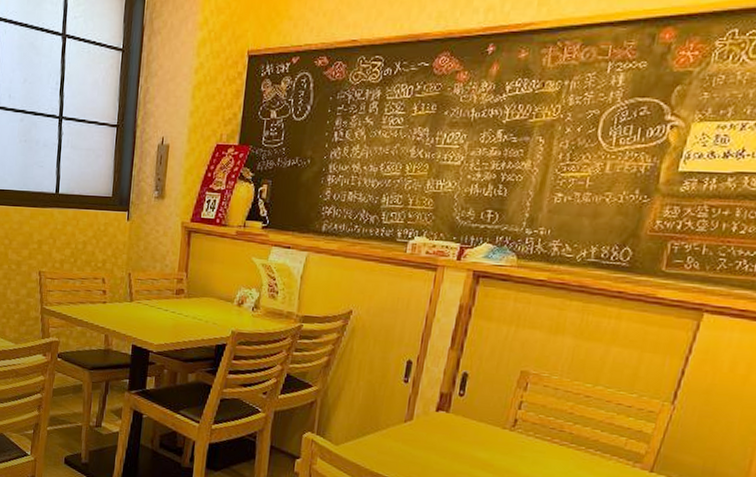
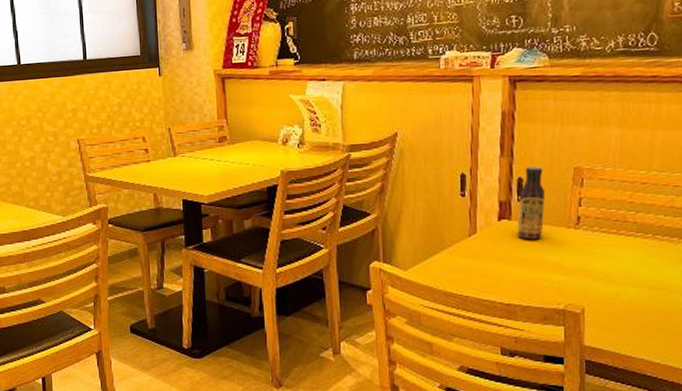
sauce bottle: none [452,363,490,435] -> present [517,166,546,240]

